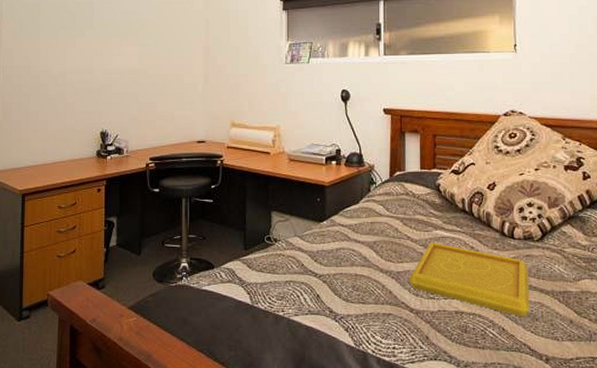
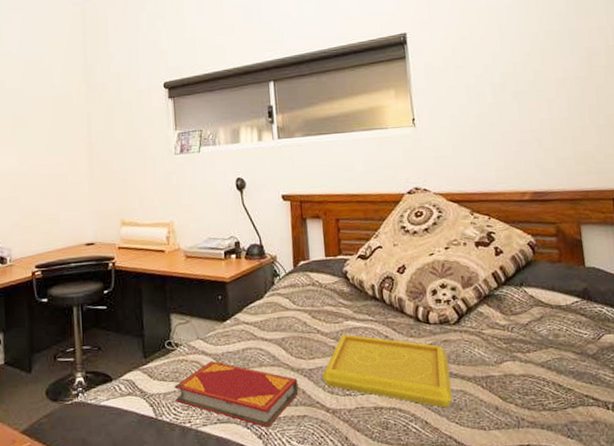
hardback book: none [271,257,386,322] -> present [174,361,299,428]

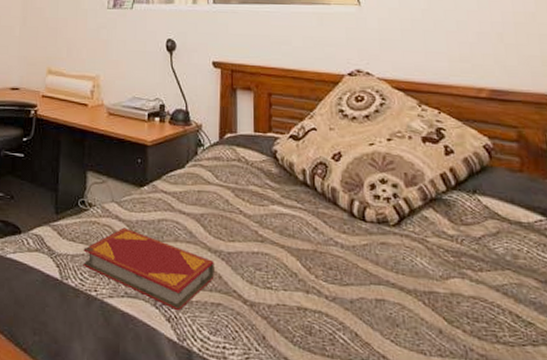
serving tray: present [322,334,453,408] -> none [241,219,388,322]

